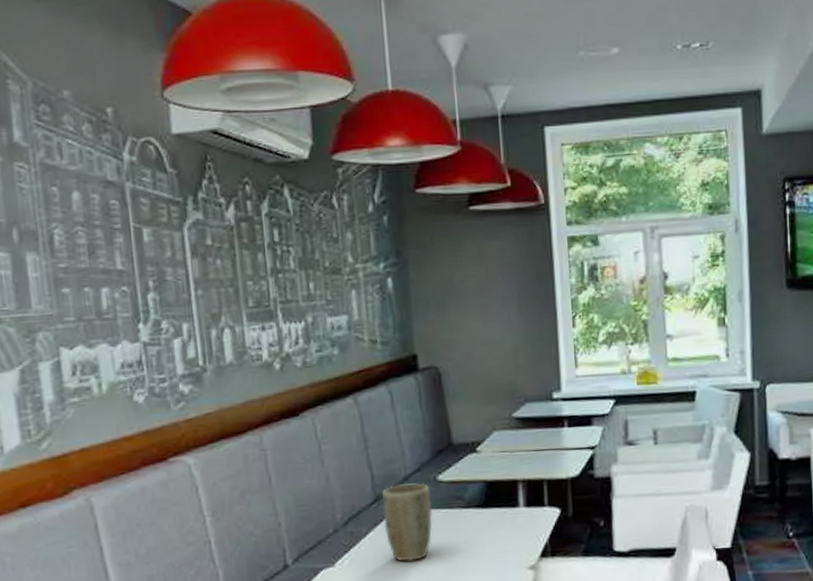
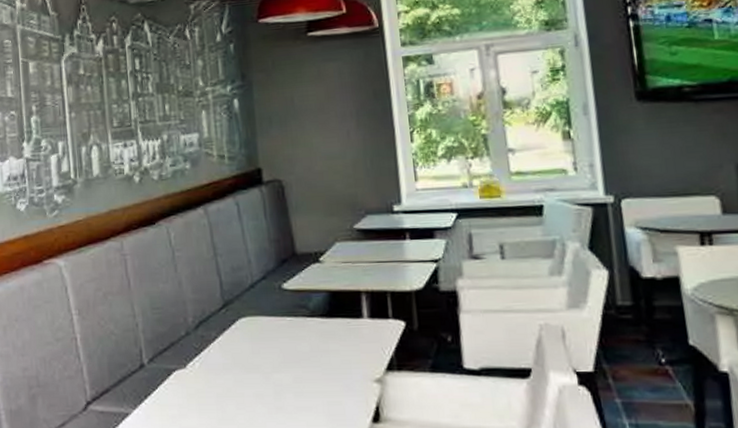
plant pot: present [382,483,432,562] -> none [230,290,278,368]

